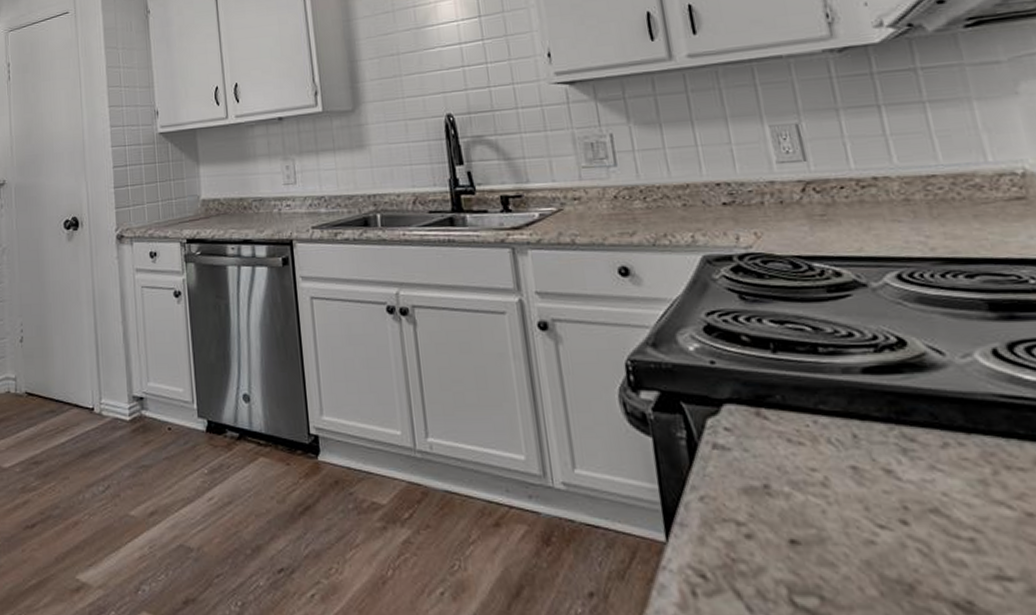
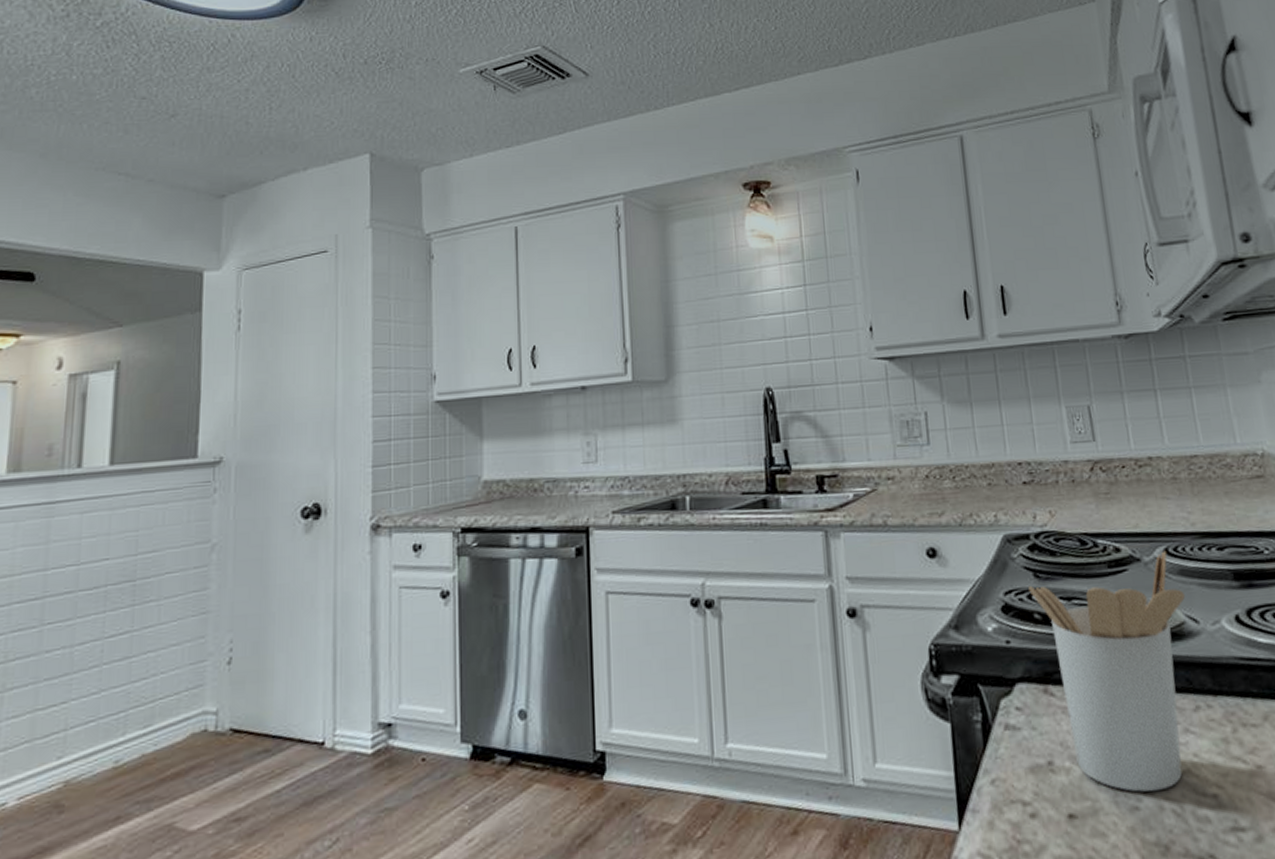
utensil holder: none [734,276,929,526] -> present [1029,551,1185,792]

